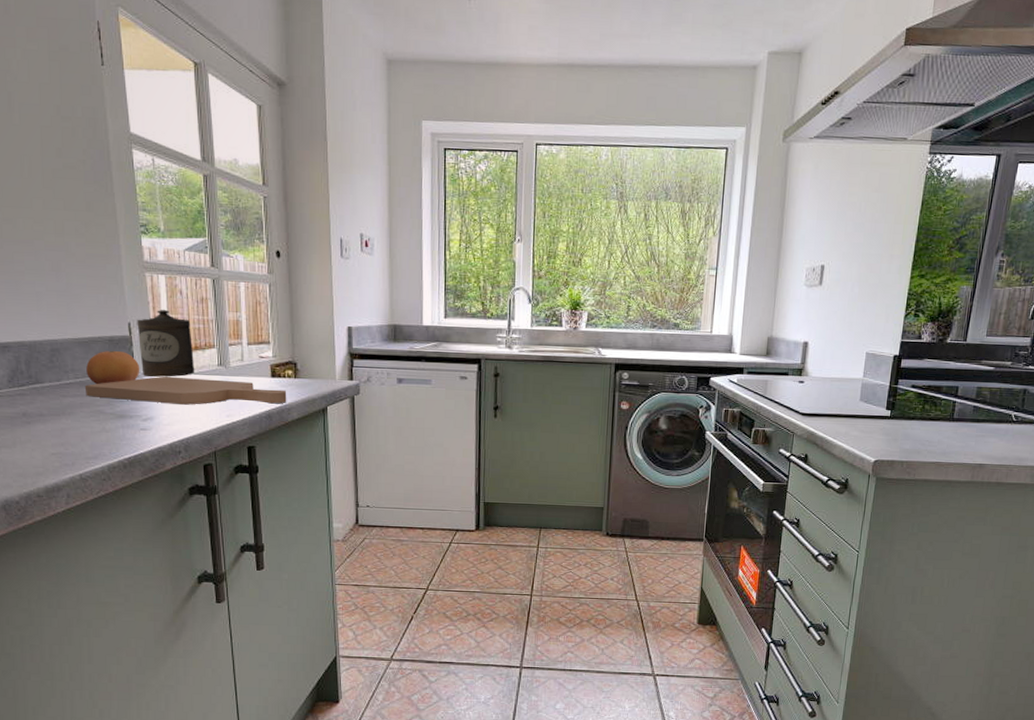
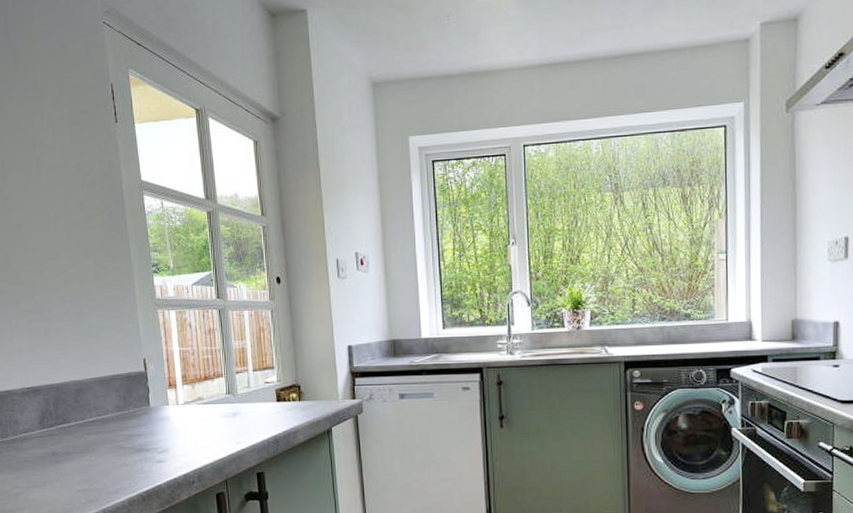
cutting board: present [84,376,287,405] -> none [106,407,293,435]
fruit: present [86,351,140,385] -> none [107,387,155,421]
canister: present [137,310,195,377] -> none [151,344,206,409]

